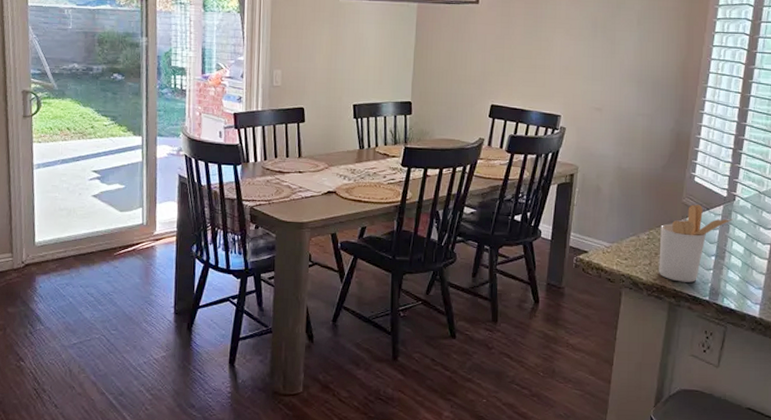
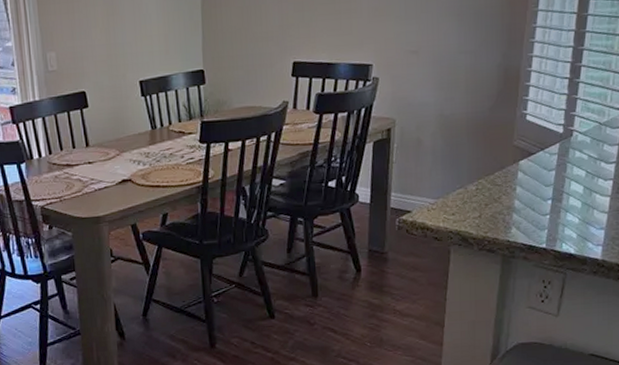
utensil holder: present [659,204,734,283] -> none [489,145,572,232]

